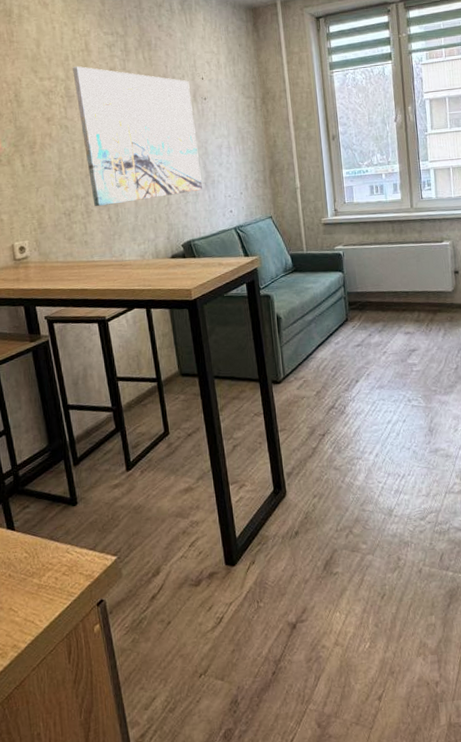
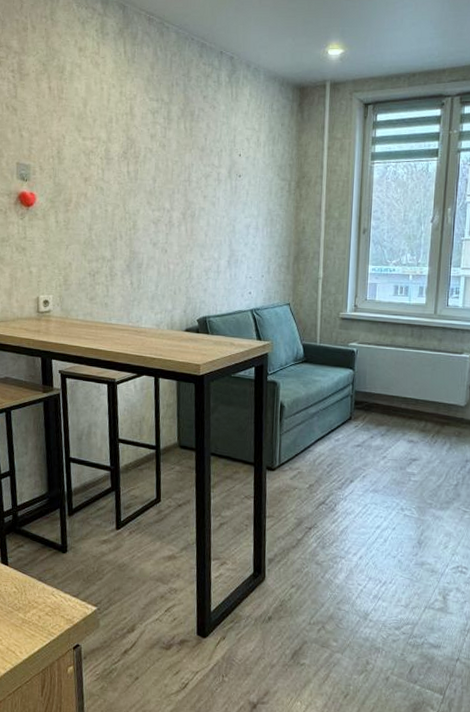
wall art: present [73,66,202,207] -> none [114,130,226,271]

